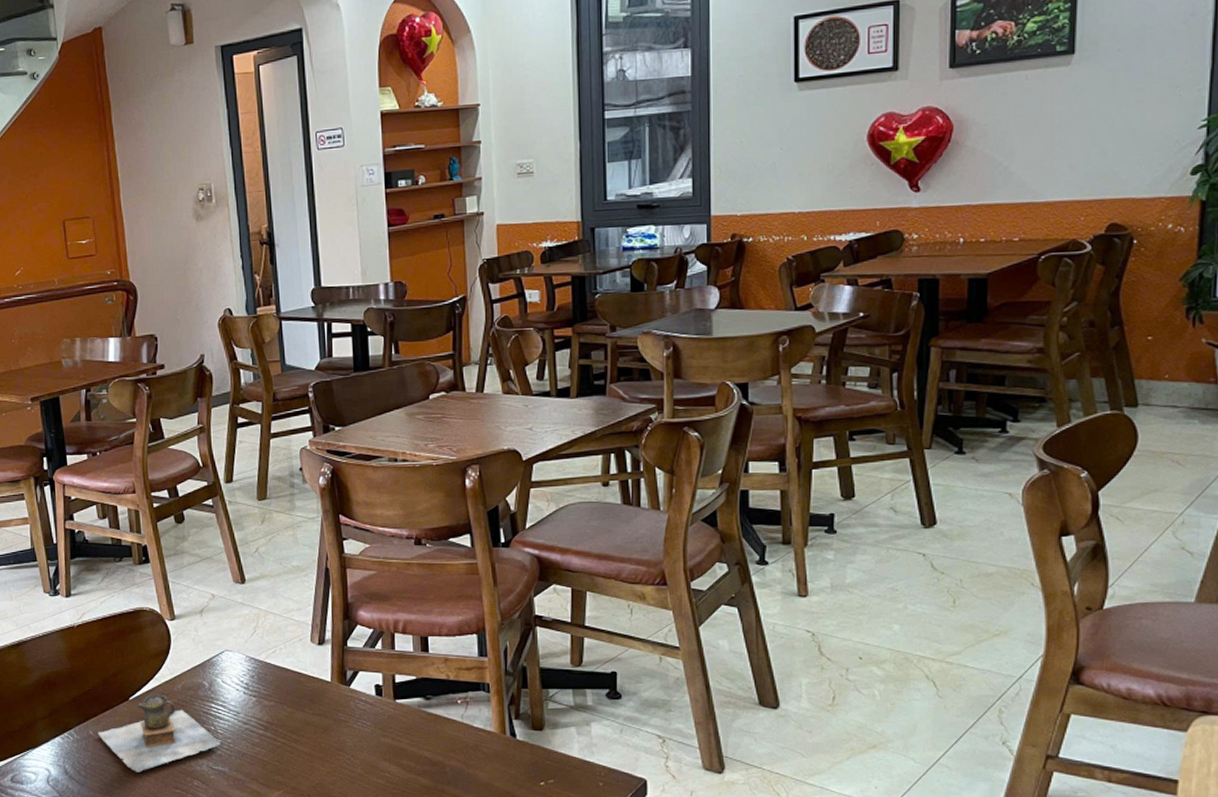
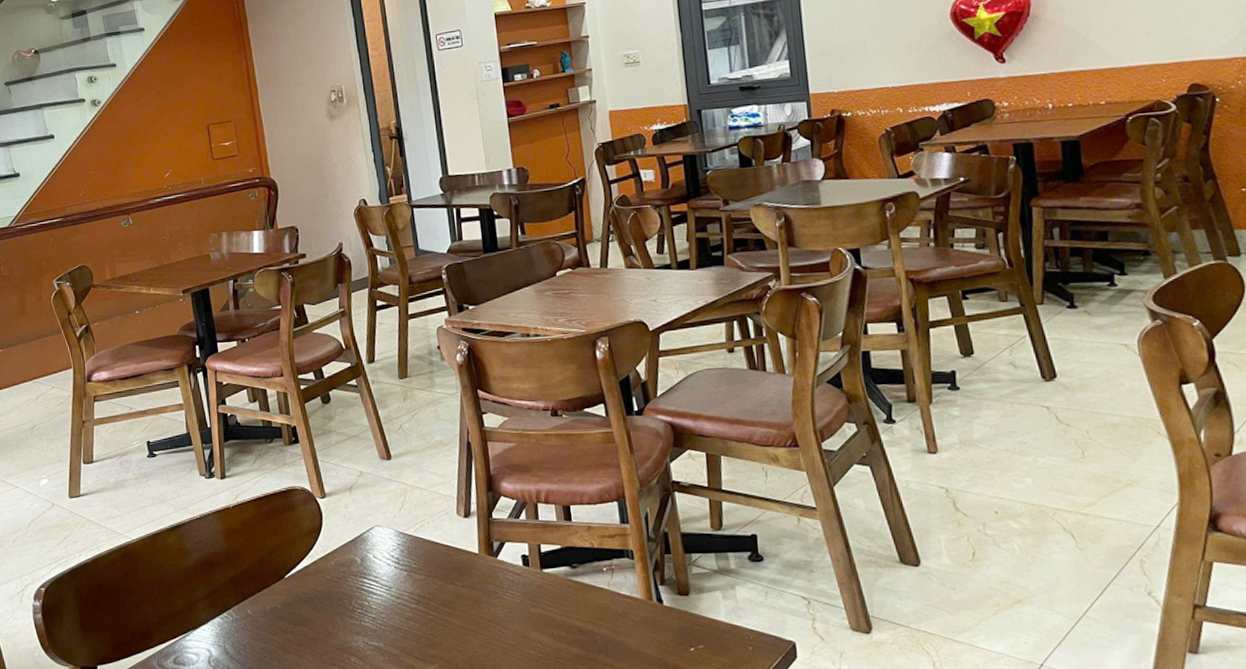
teapot: present [97,693,221,772] -> none [255,570,375,650]

